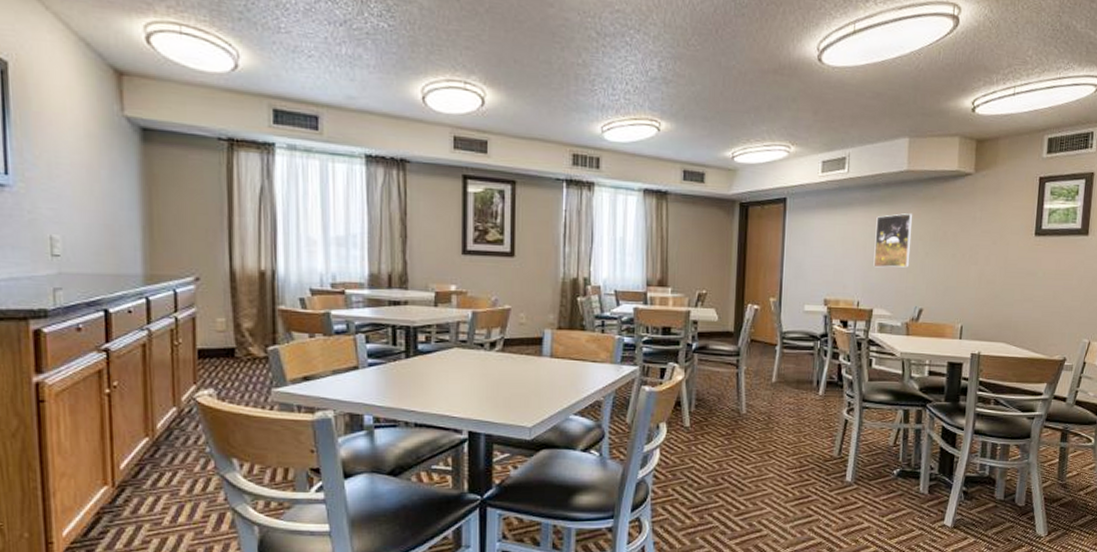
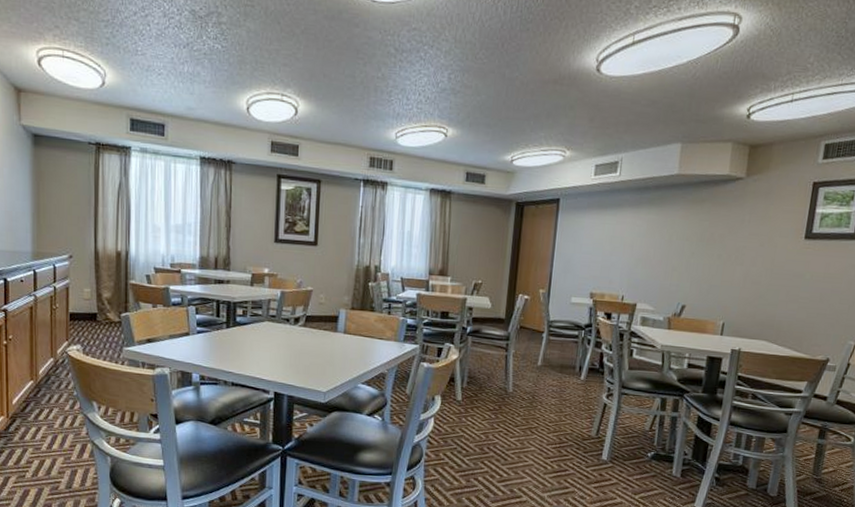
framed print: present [873,212,913,268] -> none [639,214,681,266]

